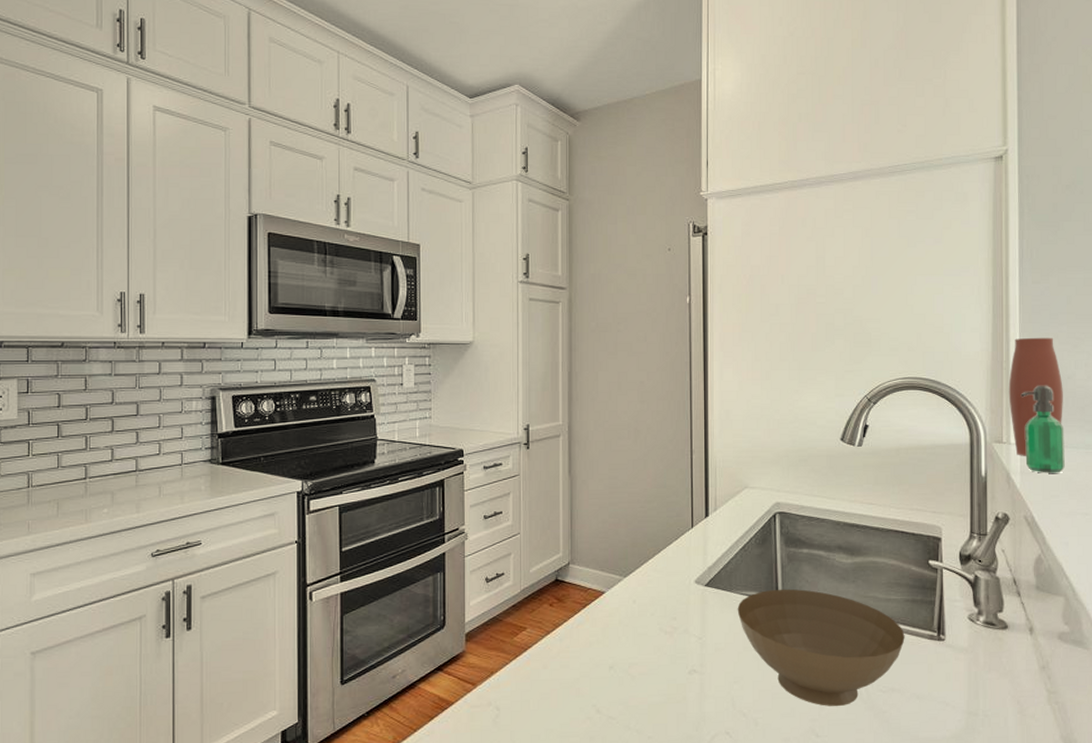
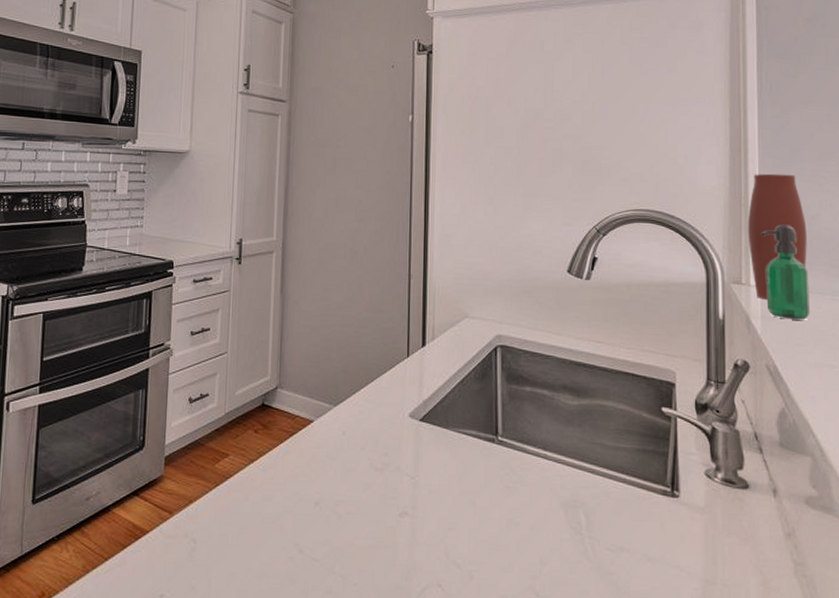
bowl: present [737,589,905,706] -> none [453,429,635,563]

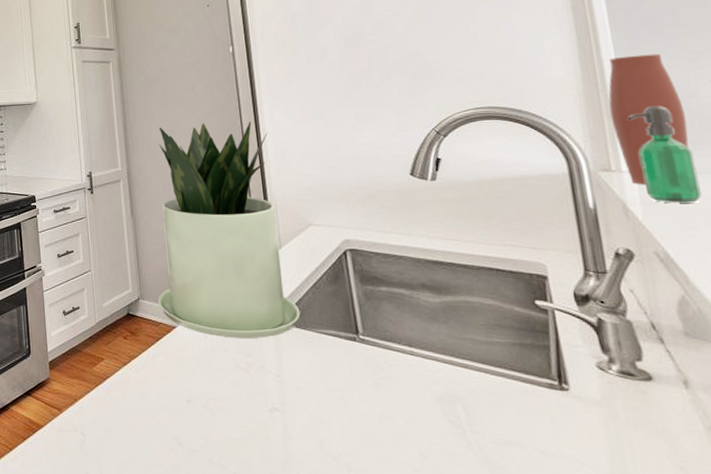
planter: none [297,195,444,436] -> present [158,121,301,338]

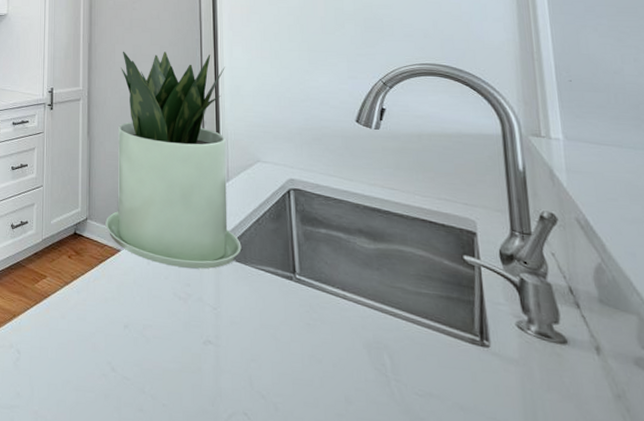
vase: present [608,53,689,185] -> none [542,29,613,153]
soap dispenser: present [627,105,702,203] -> none [558,78,621,175]

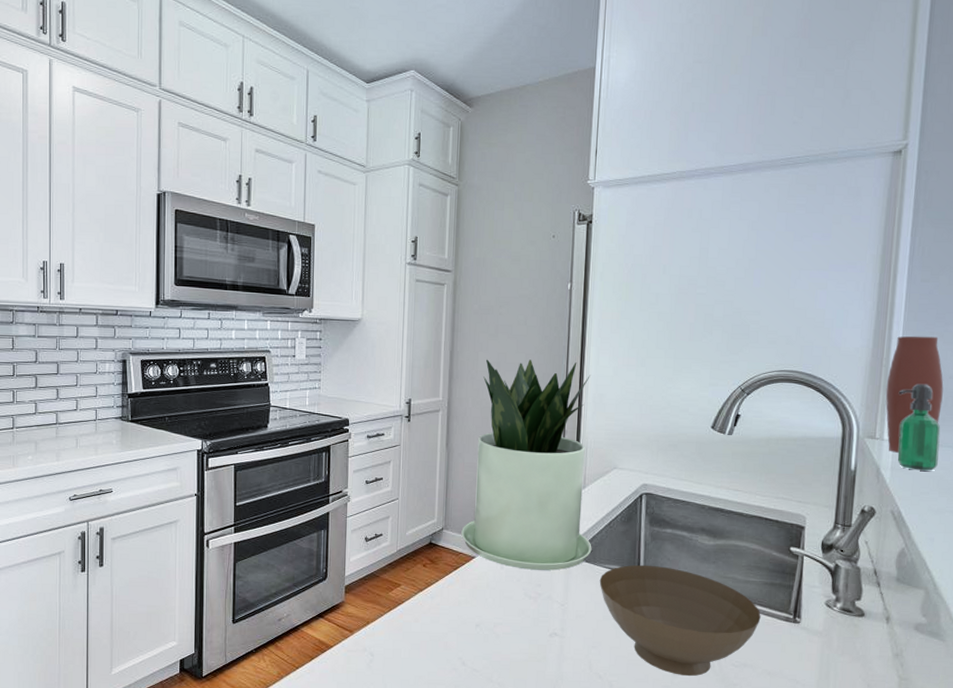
bowl: none [252,267,441,404] -> present [599,564,761,676]
vase: none [542,29,613,153] -> present [885,336,944,453]
soap dispenser: none [558,78,621,175] -> present [897,383,941,471]

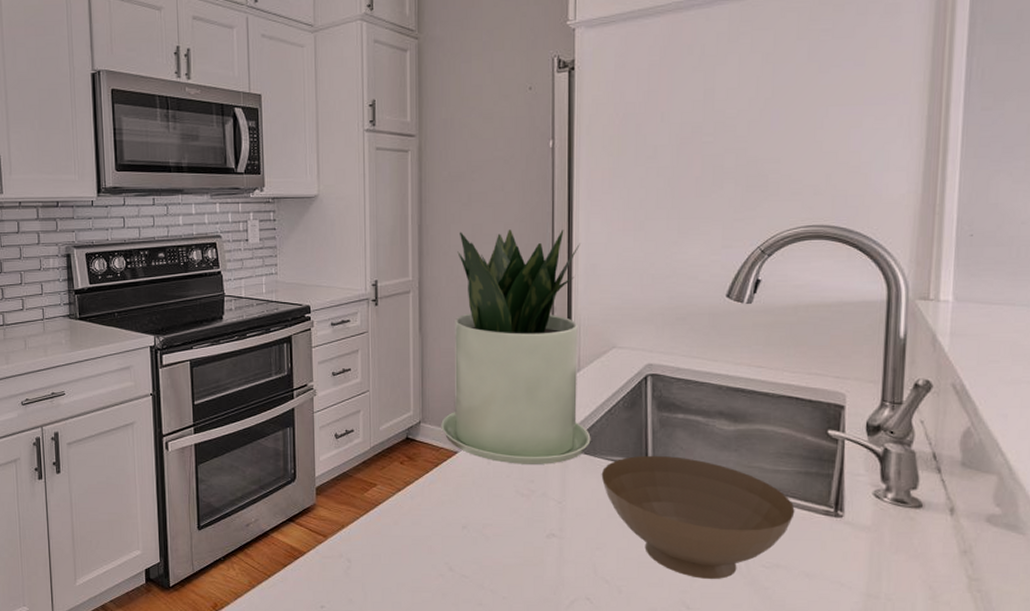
vase: present [885,336,944,453] -> none [940,175,1014,315]
soap dispenser: present [897,383,941,471] -> none [956,232,1012,335]

